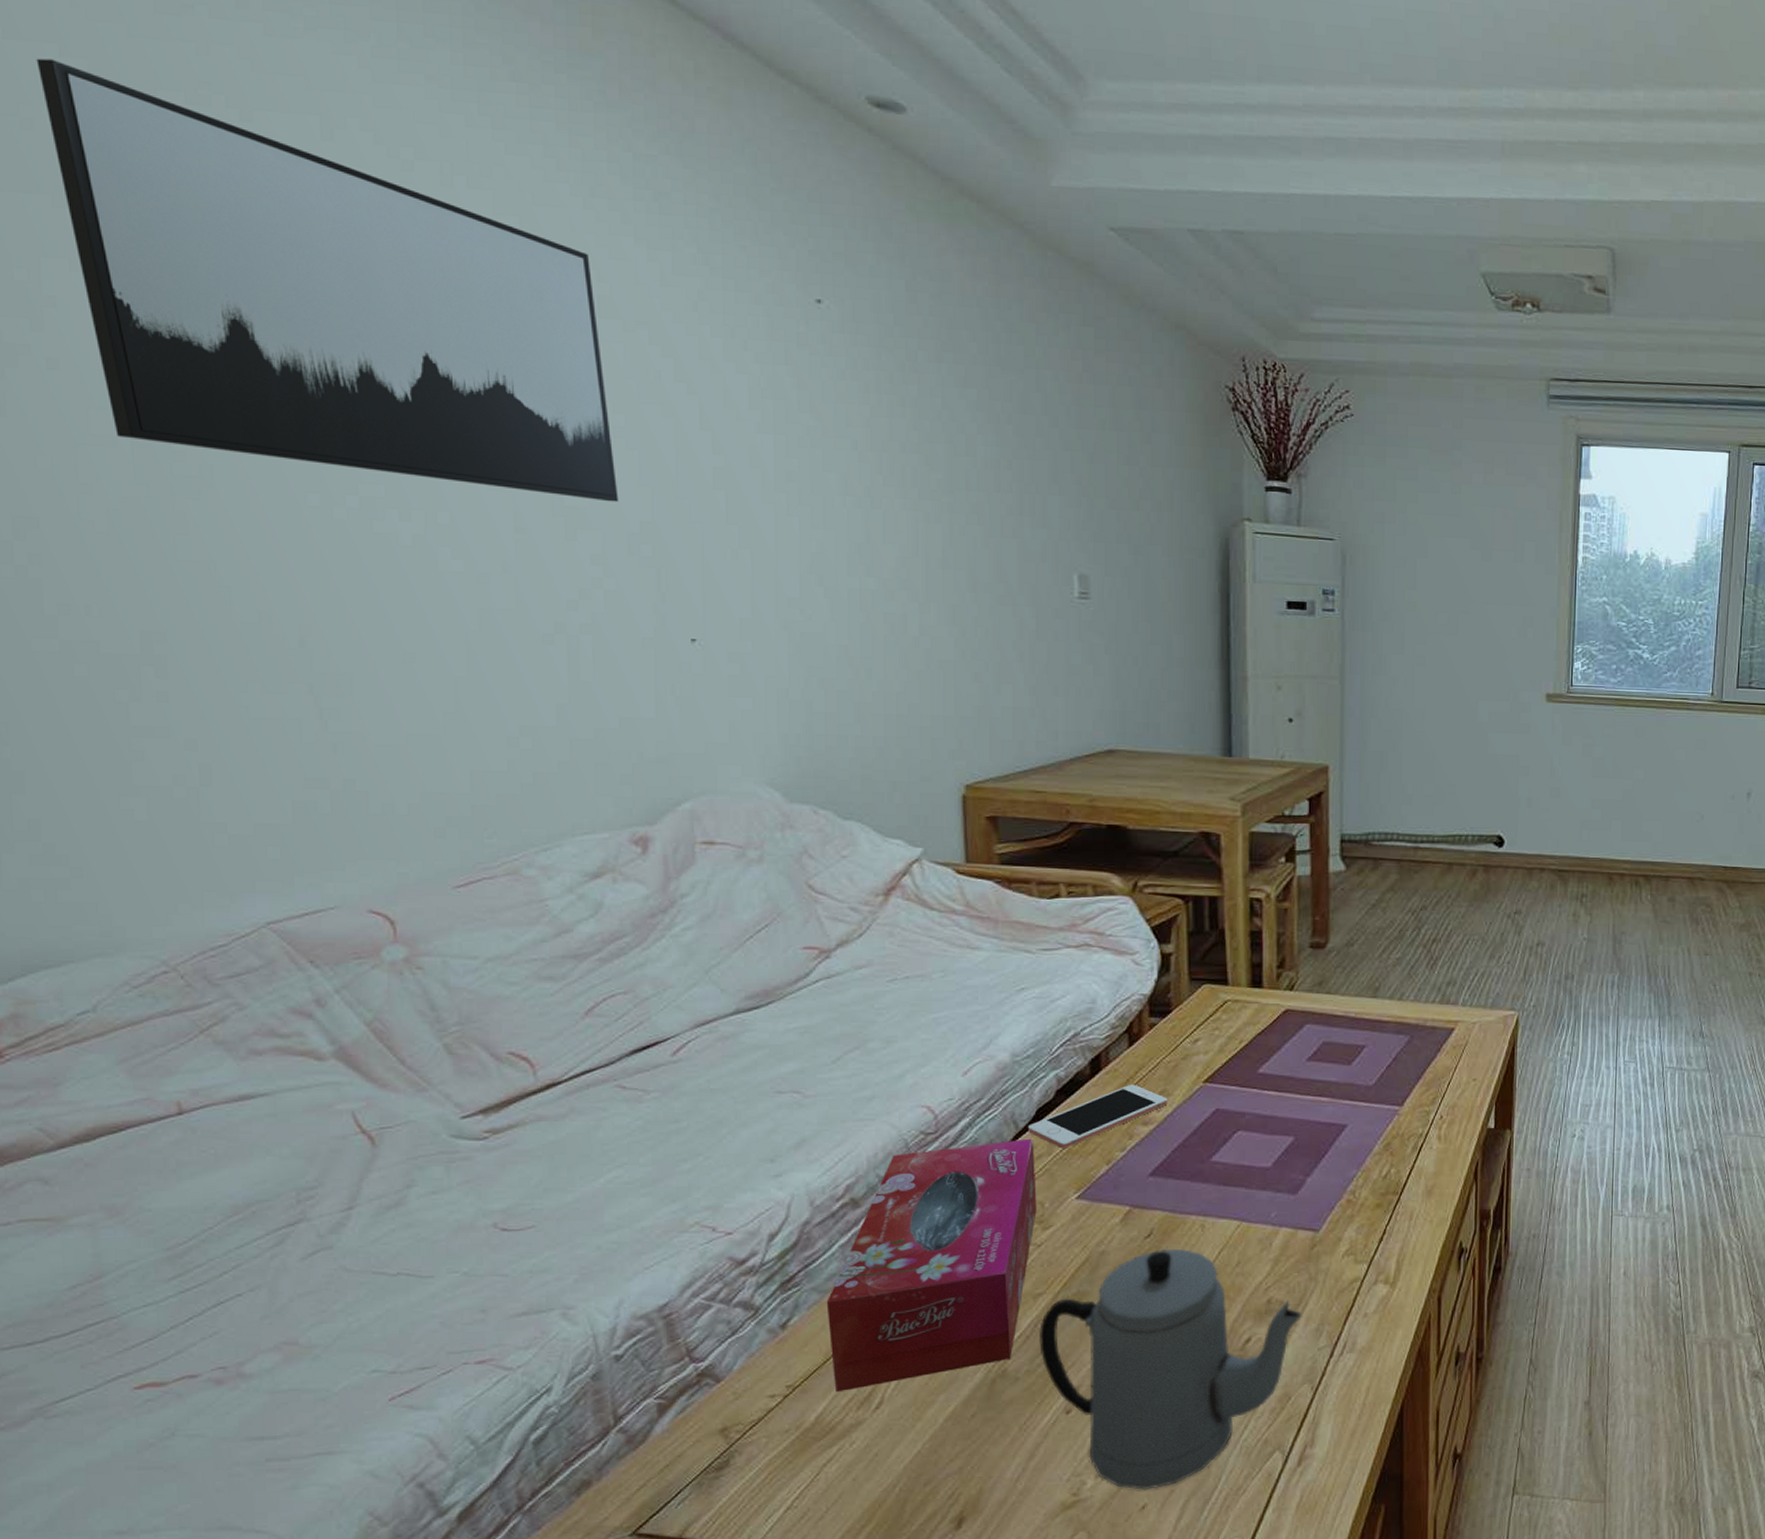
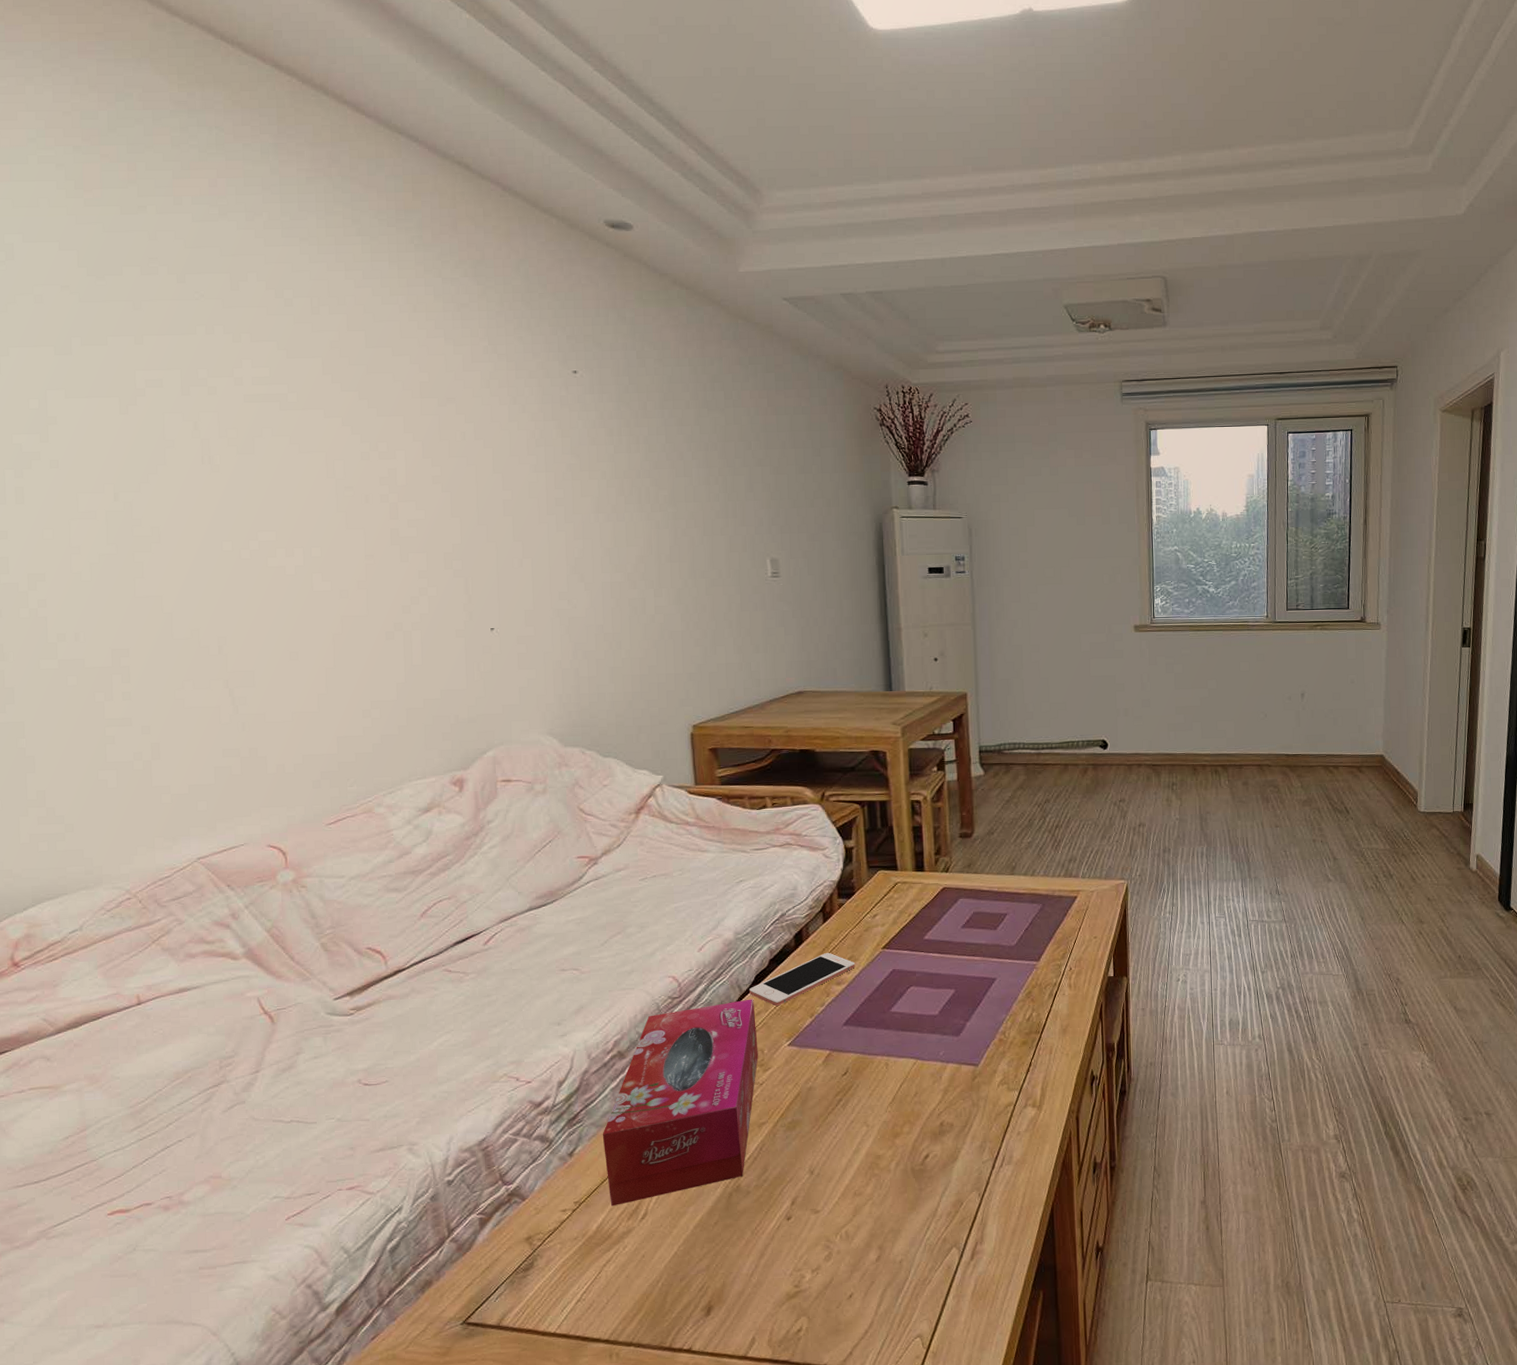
wall art: present [36,58,619,502] -> none [44,253,437,532]
teapot: present [1039,1249,1302,1491] -> none [764,1083,968,1282]

